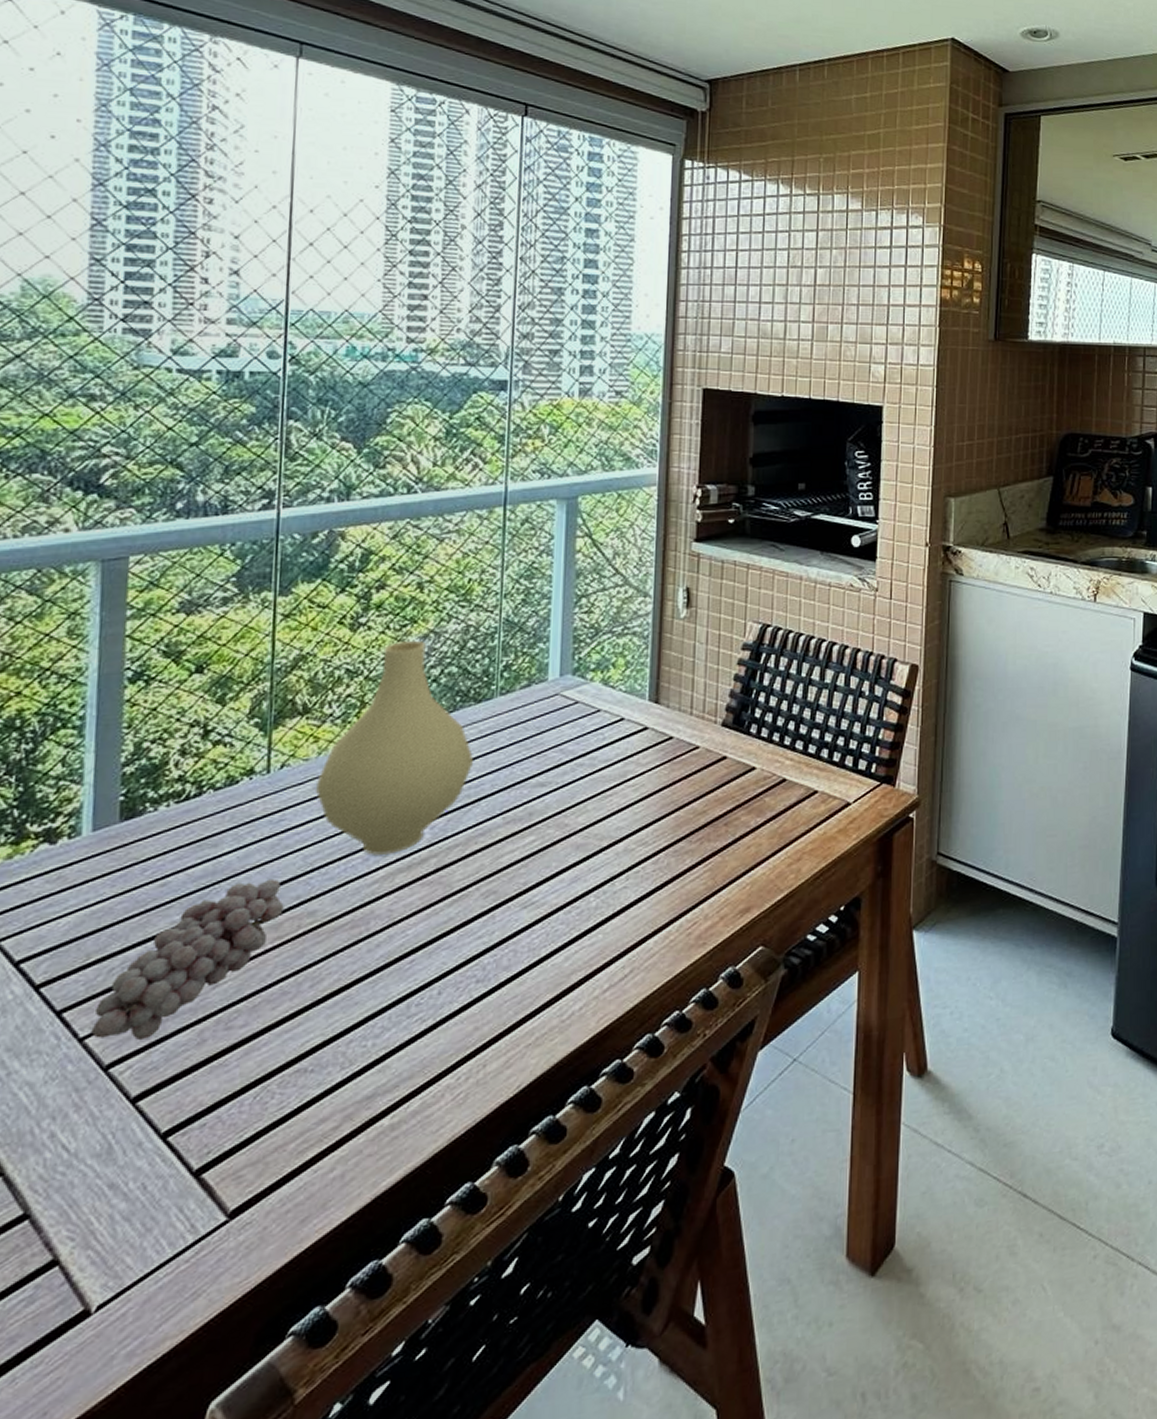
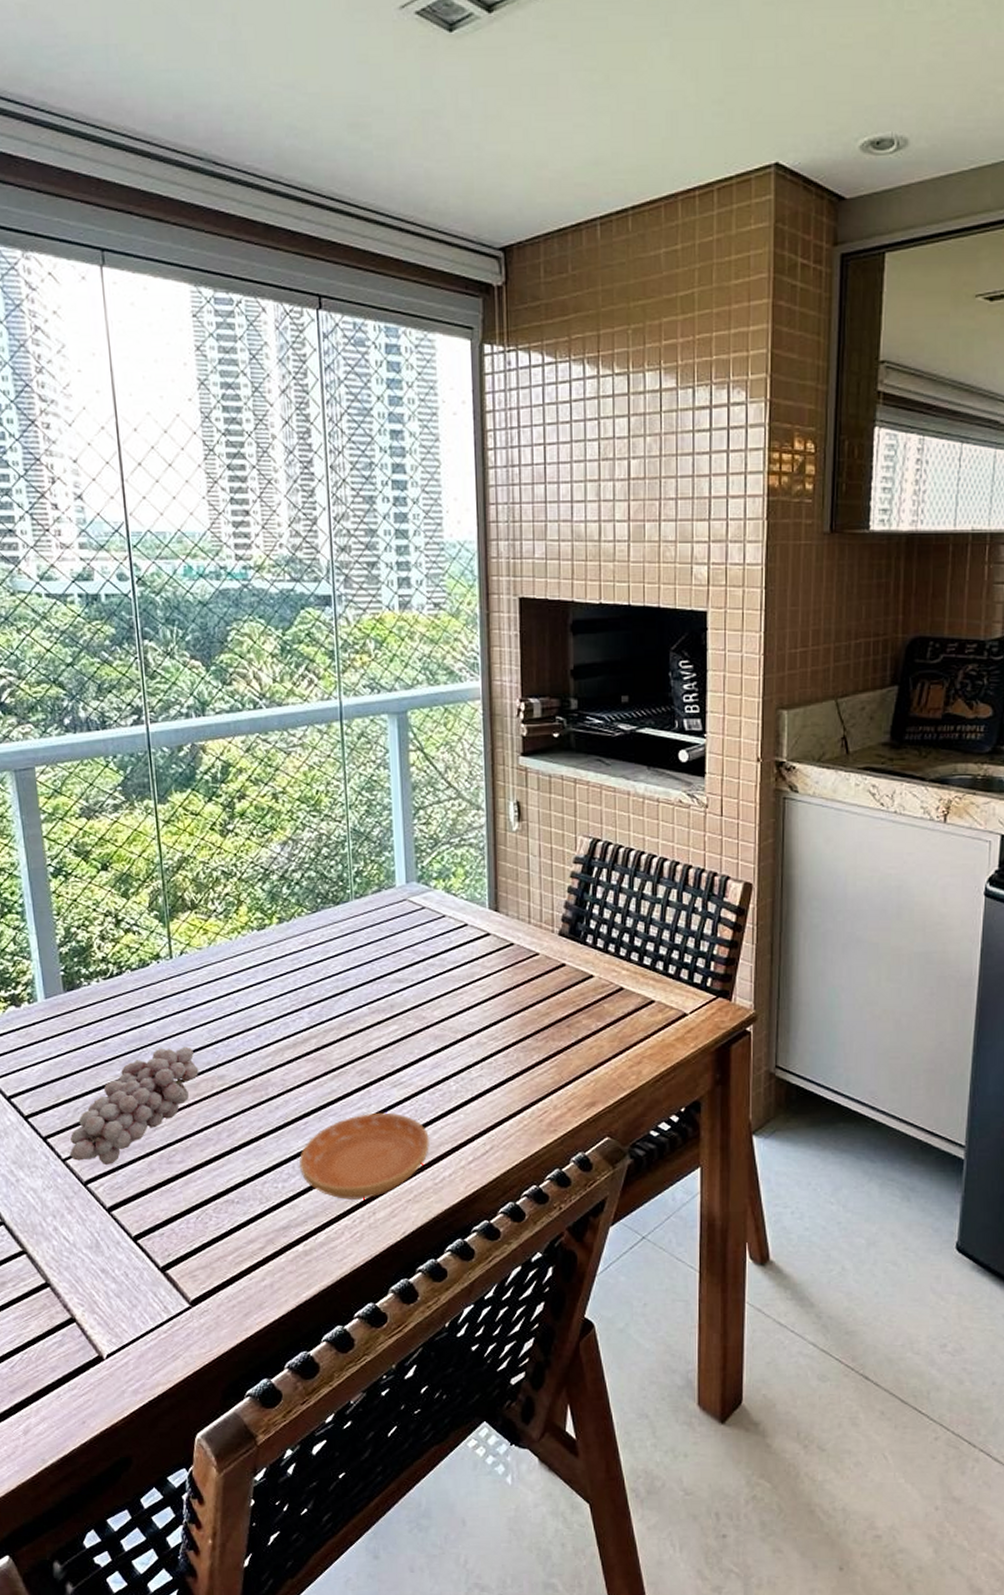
vase: present [315,640,474,857] -> none [210,846,339,1034]
saucer: none [398,940,560,1052] -> present [299,1112,429,1199]

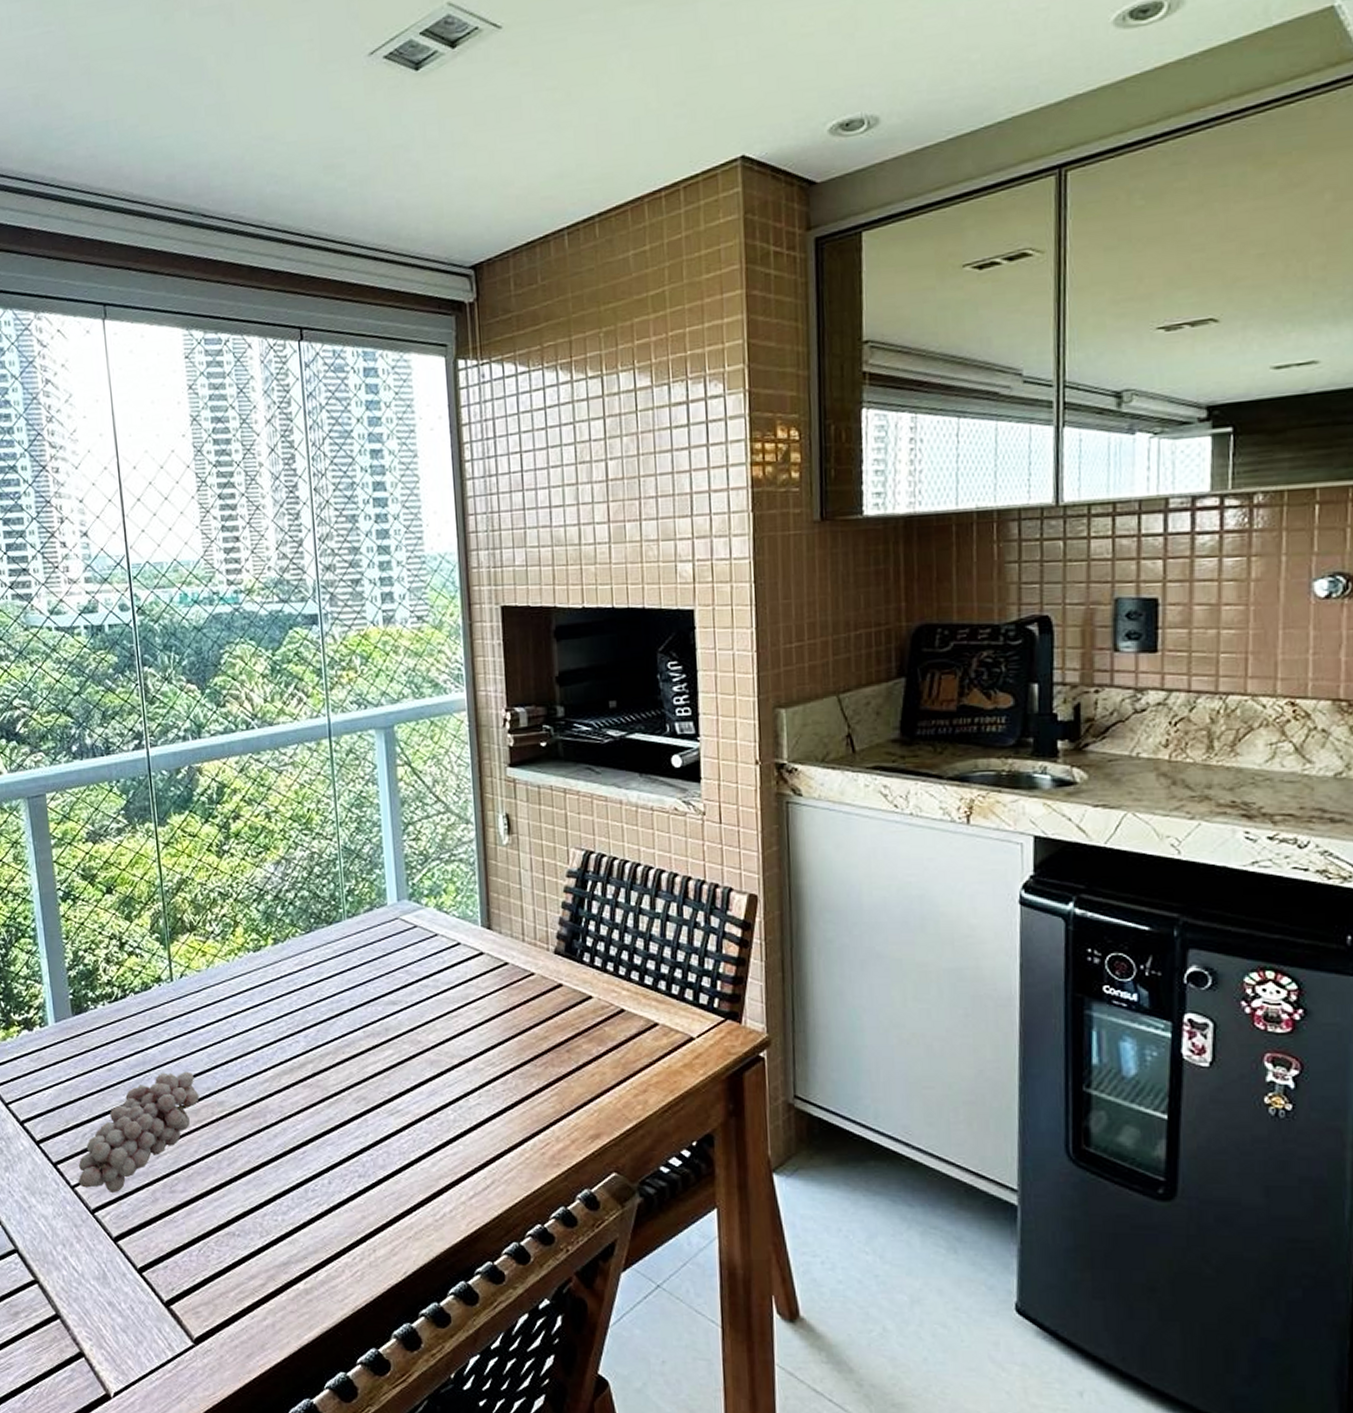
saucer: present [299,1112,429,1199] -> none [298,1142,429,1235]

